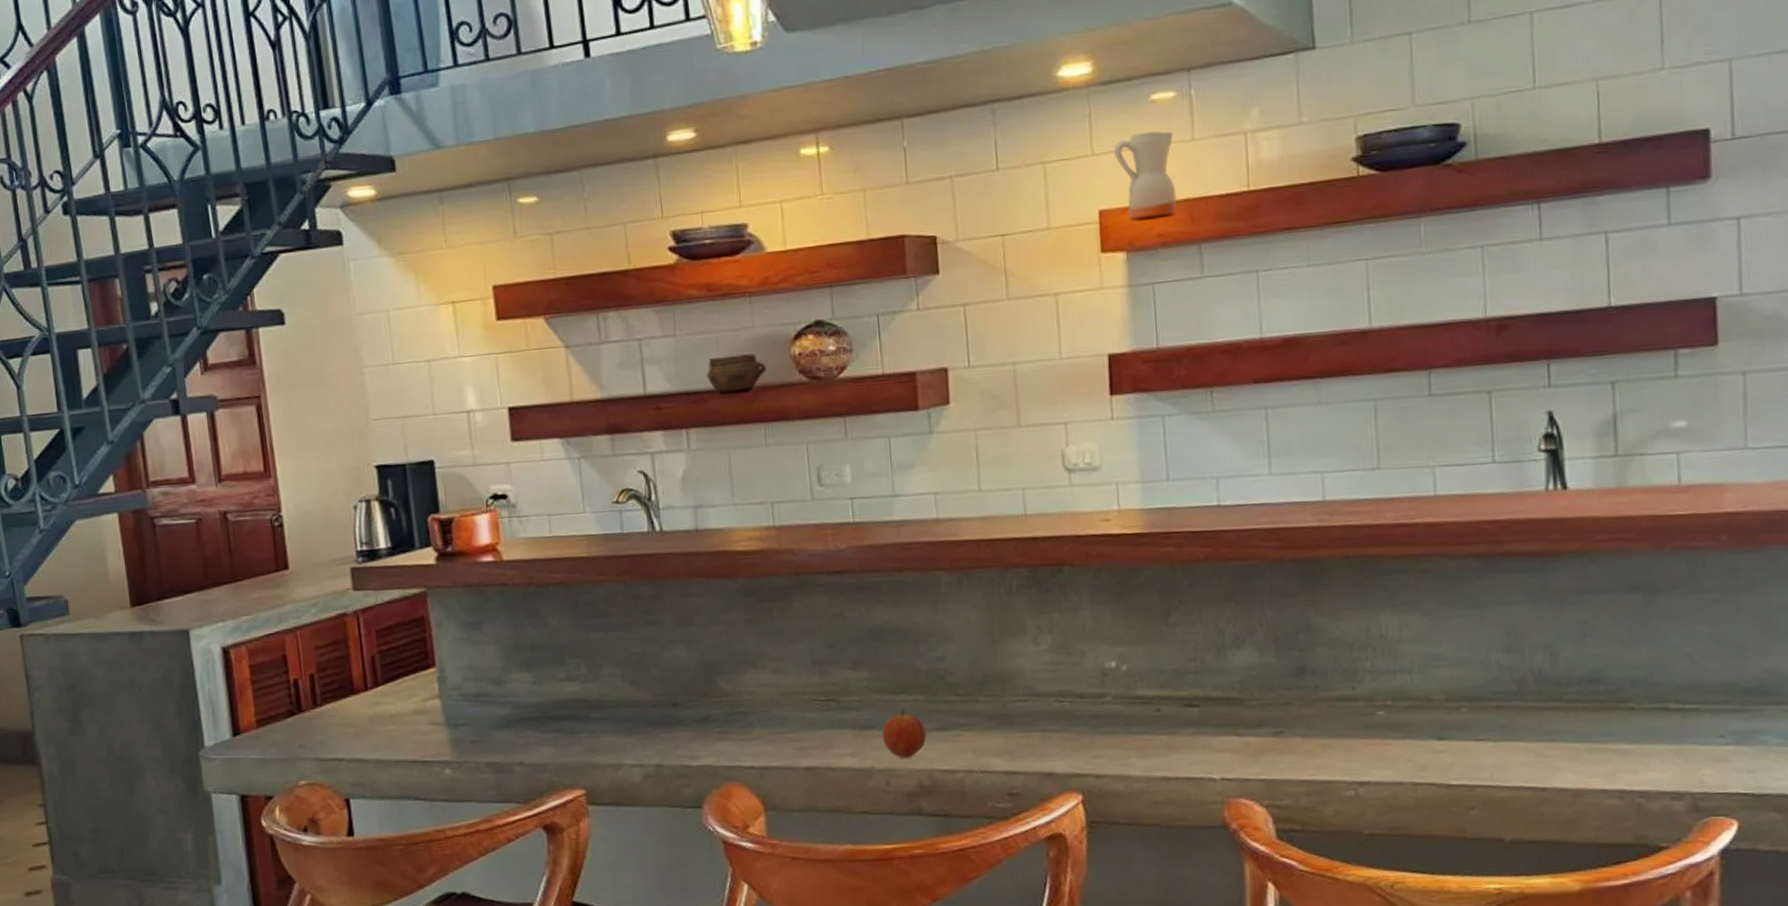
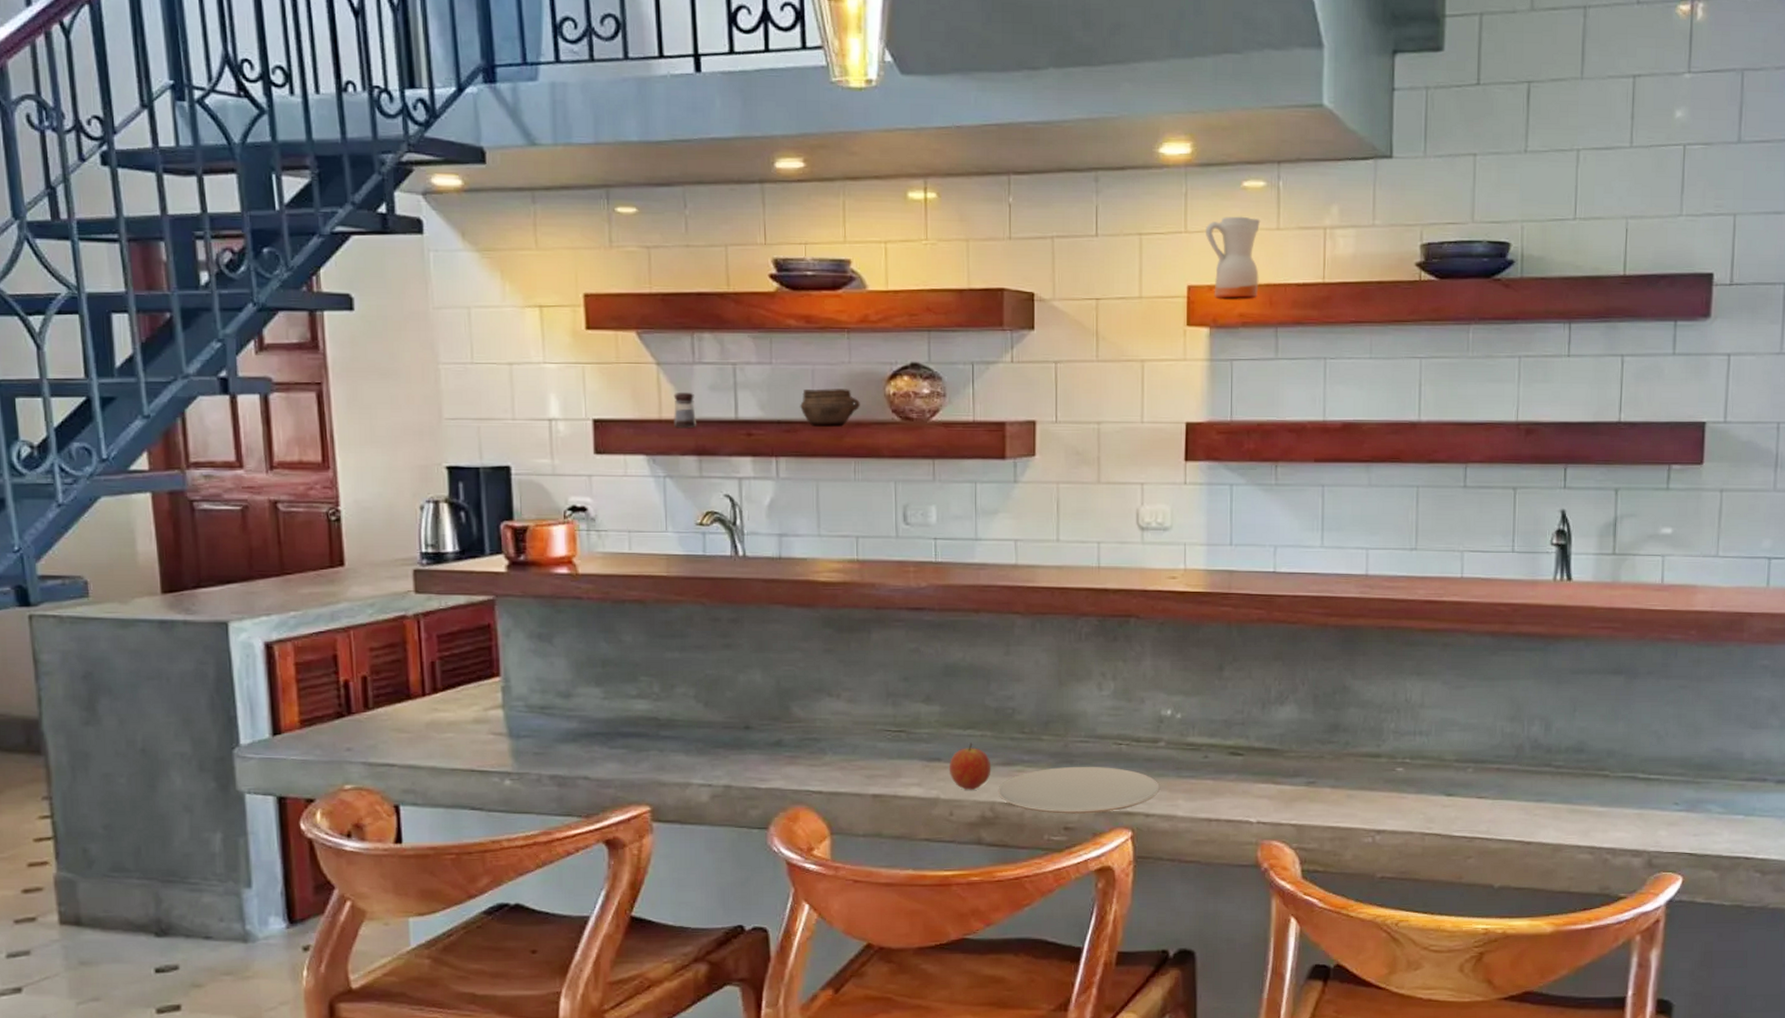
salt shaker: none [583,371,608,409] -> present [673,392,697,429]
plate: none [935,726,1109,779] -> present [998,766,1160,814]

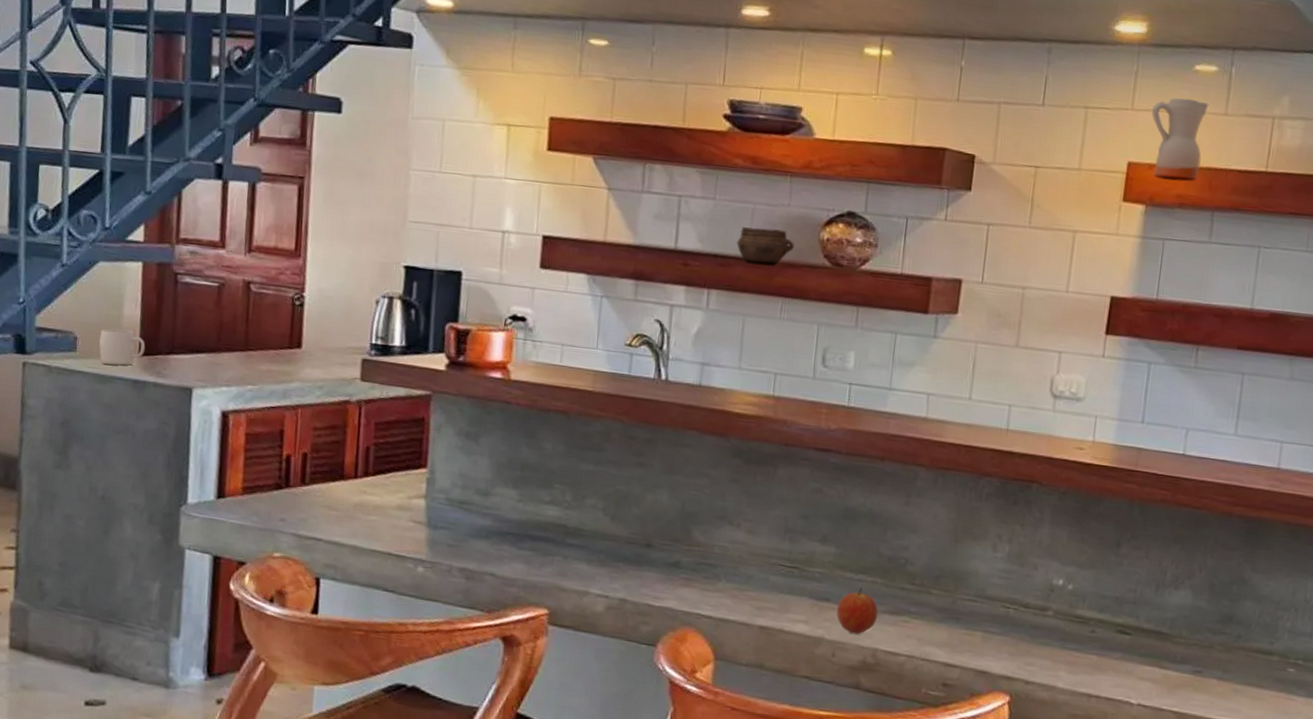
mug: none [114,566,168,607] -> present [99,328,146,366]
salt shaker: present [673,392,697,429] -> none [616,217,639,254]
plate: present [998,766,1160,814] -> none [881,622,1043,674]

